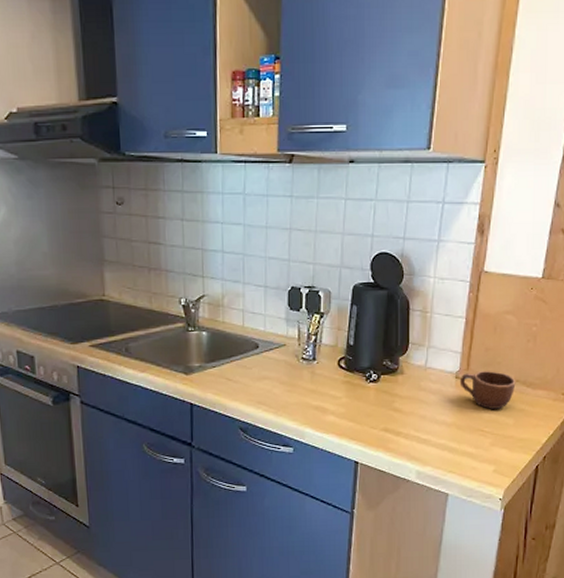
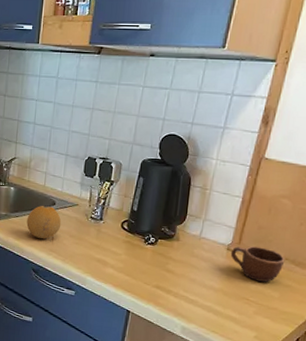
fruit: none [226,350,269,391] -> present [26,206,62,239]

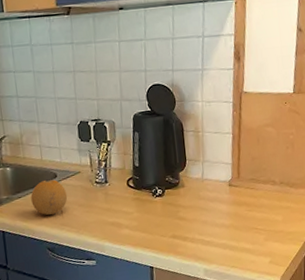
mug: present [230,245,285,282] -> none [232,176,281,210]

